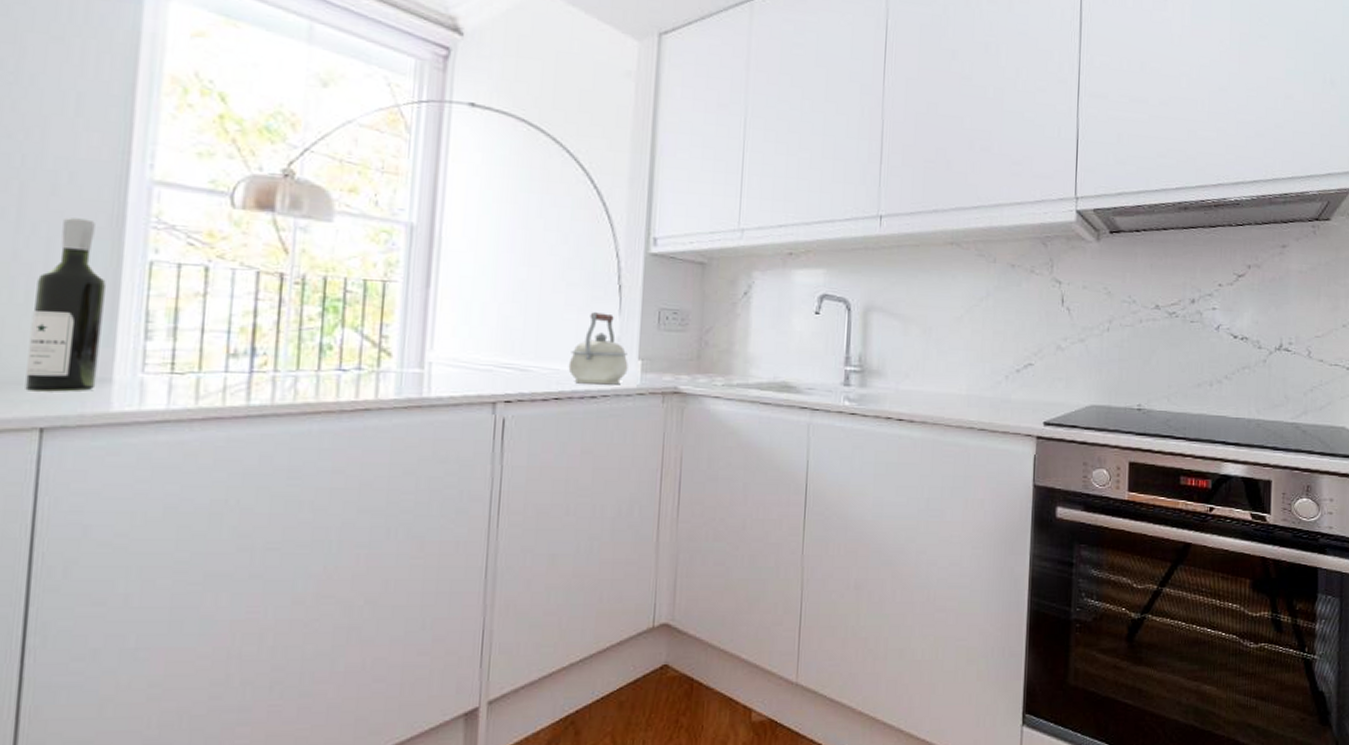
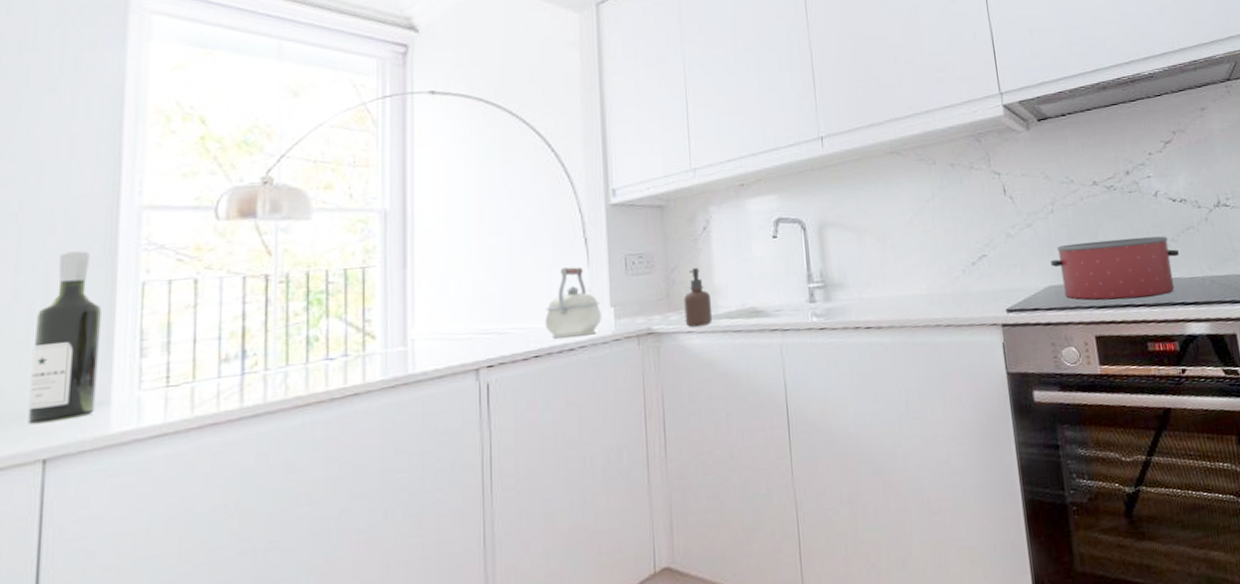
soap dispenser: none [713,333,744,394] -> present [683,268,713,328]
cooking pot: none [1097,365,1230,431] -> present [1050,236,1179,301]

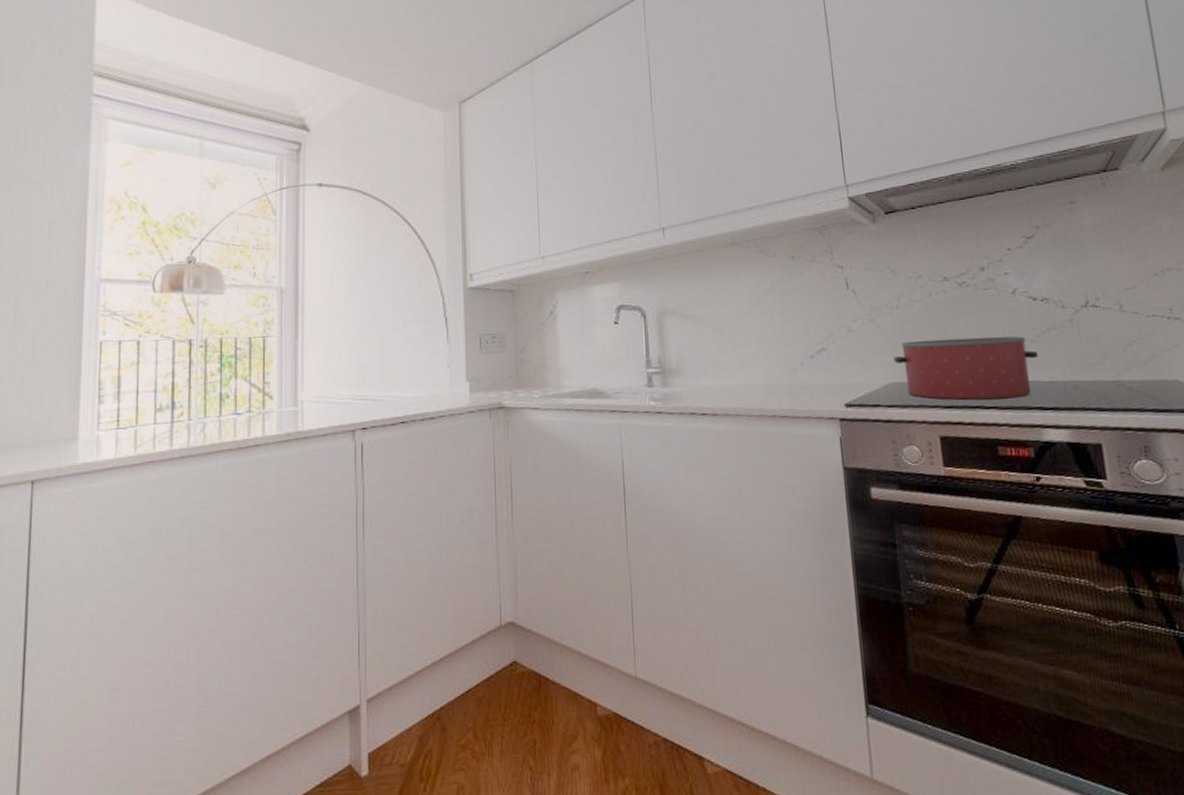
bottle: present [28,250,103,425] -> none [21,314,73,452]
kettle: present [544,267,602,340] -> none [410,343,459,409]
soap dispenser: present [683,268,713,328] -> none [531,349,557,405]

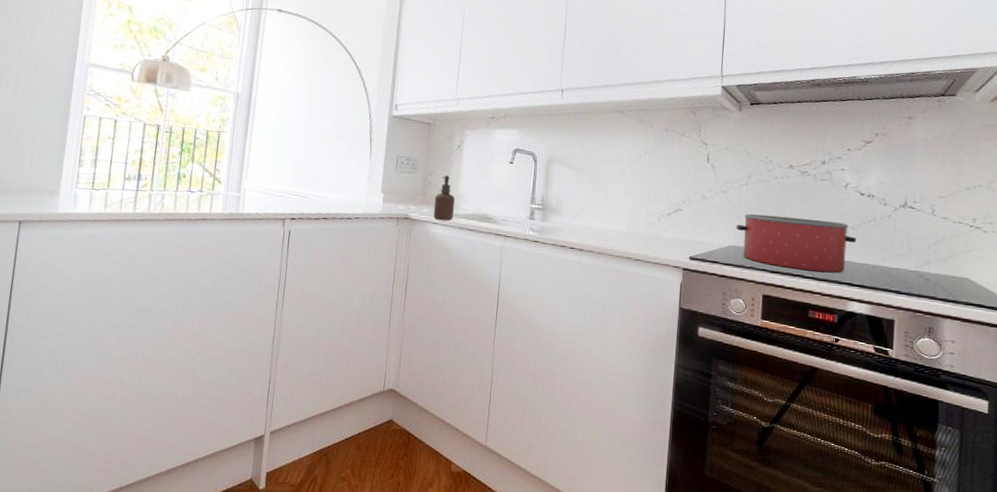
soap dispenser: none [531,349,557,405] -> present [433,176,456,222]

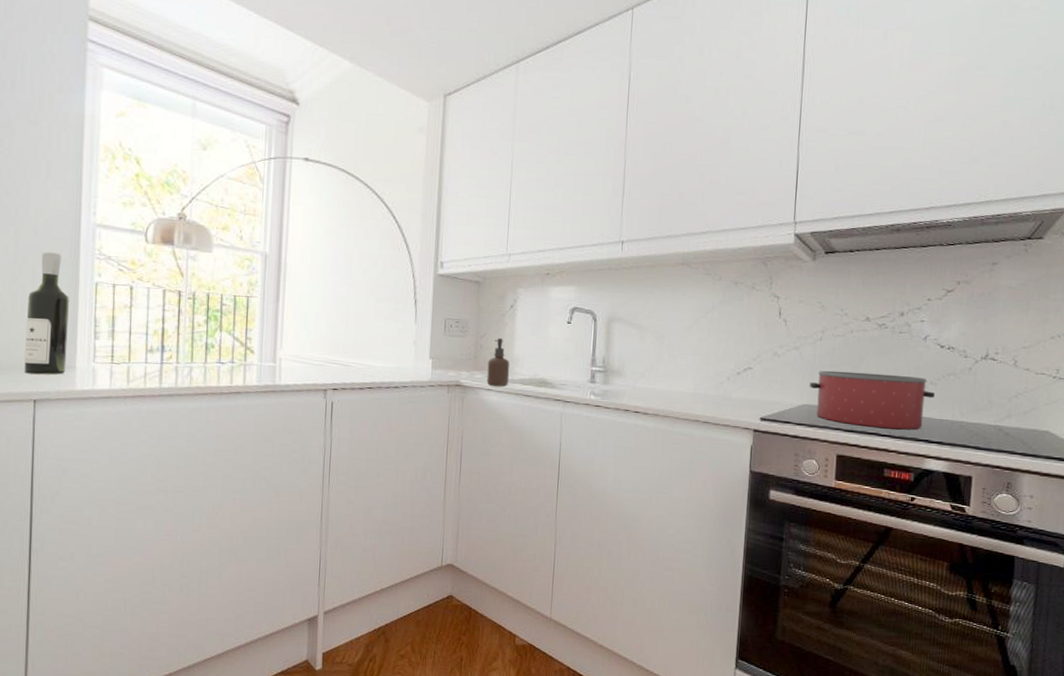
bottle: none [13,87,60,199] -> present [24,252,70,375]

